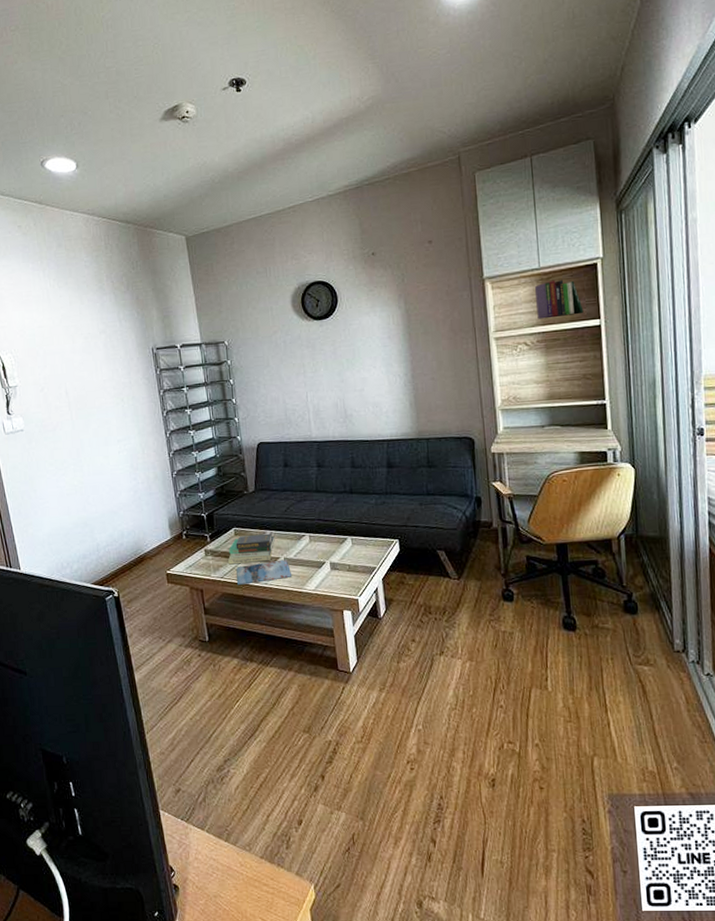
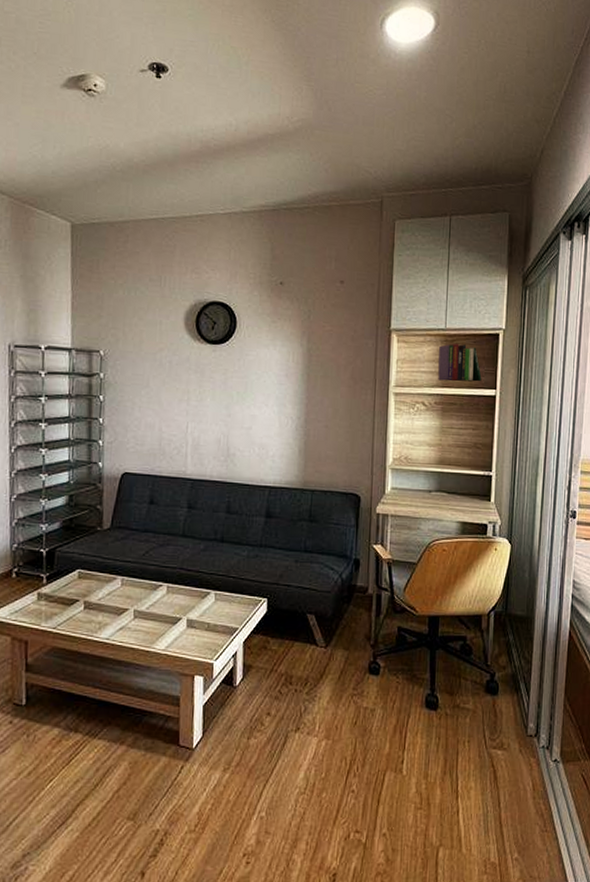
books: present [228,533,275,565] -> none [65,579,127,613]
magazine: present [236,559,291,585] -> none [73,611,140,638]

